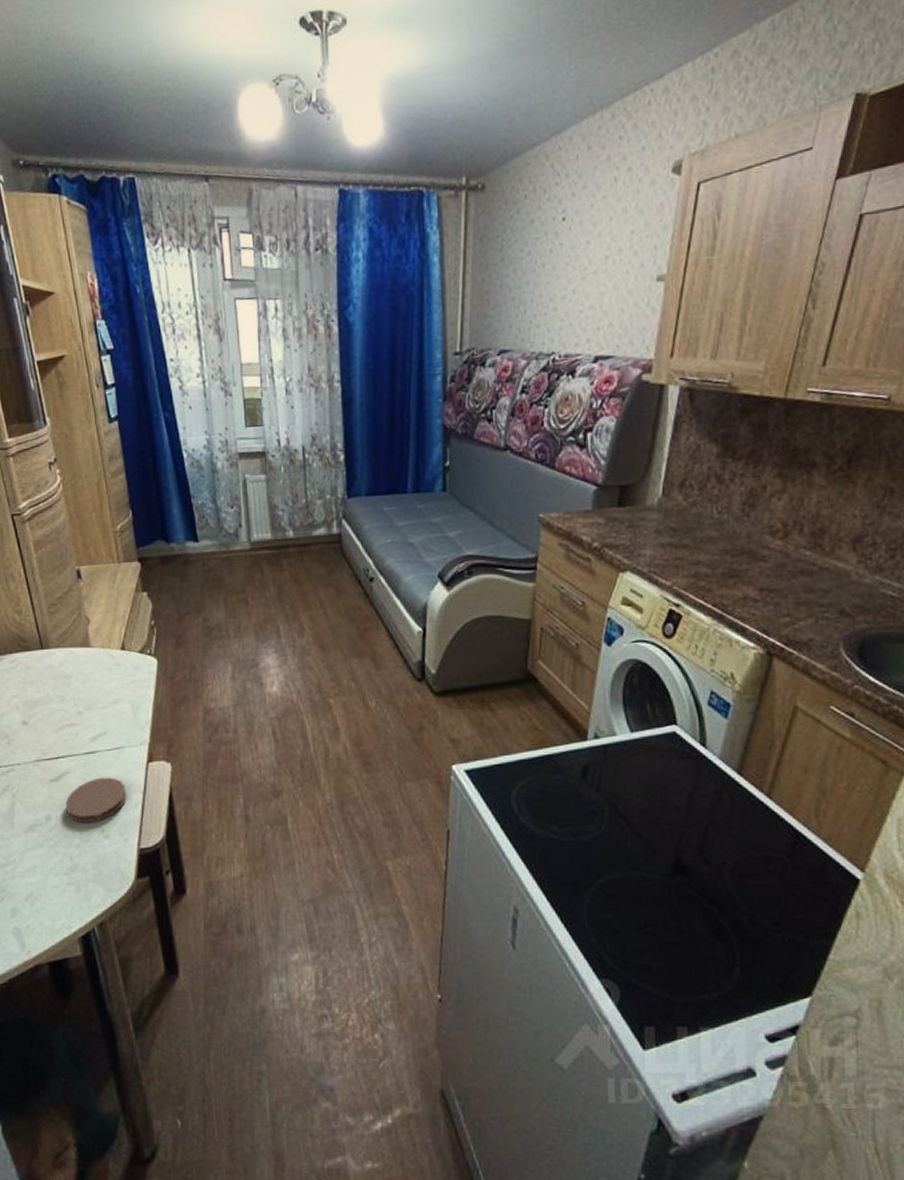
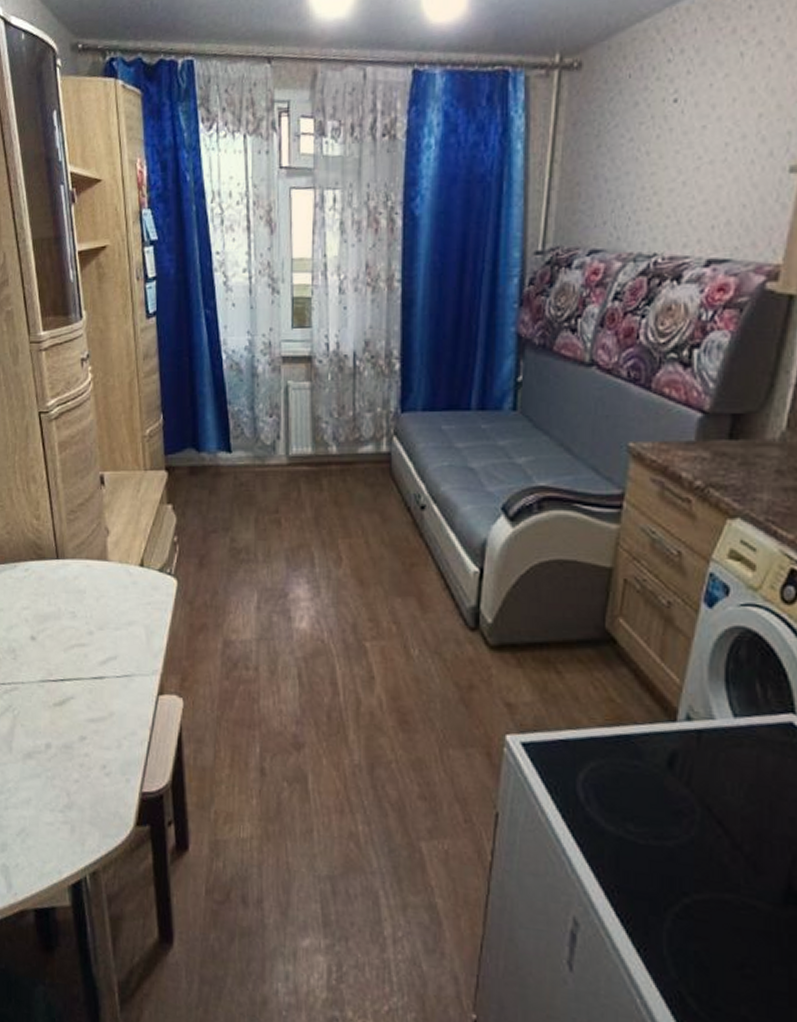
coaster: present [65,777,127,824] -> none [67,706,133,757]

